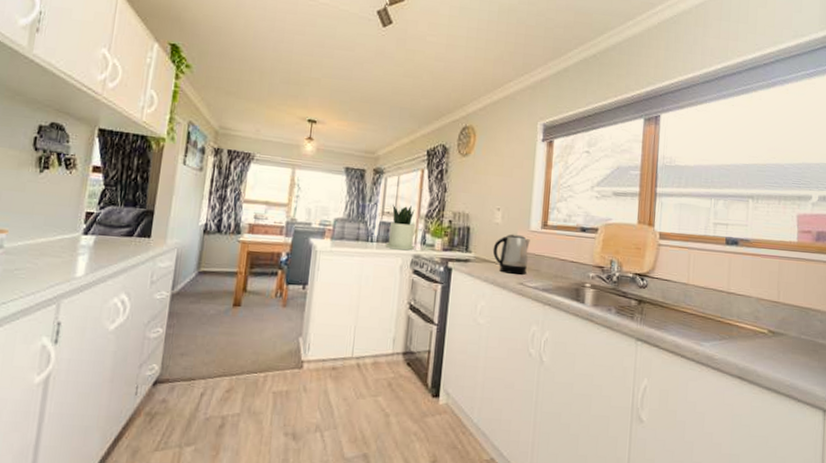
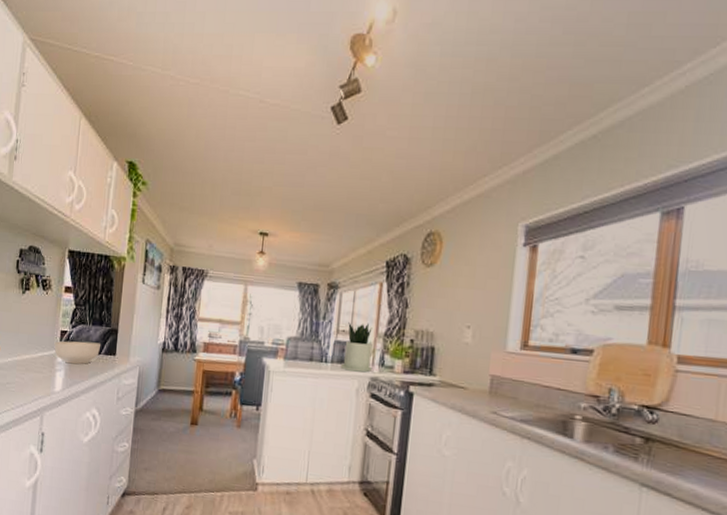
bowl: none [77,223,134,248] -> present [54,341,101,365]
kettle: present [492,233,530,275] -> none [461,355,507,403]

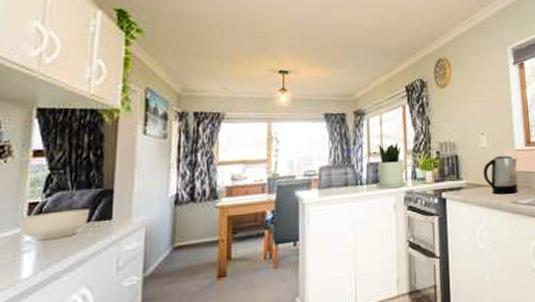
kettle: none [461,355,507,403] -> present [483,155,518,195]

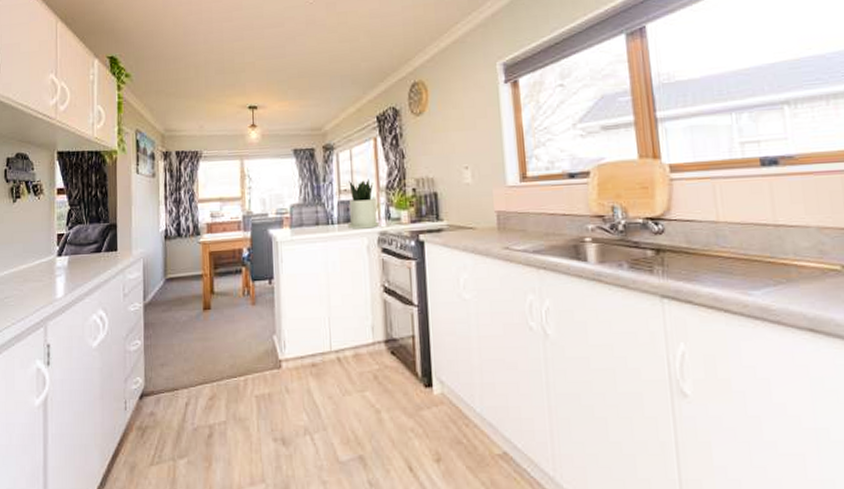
bowl: present [18,209,91,241] -> none [51,241,101,267]
kettle: present [483,155,518,195] -> none [467,192,511,239]

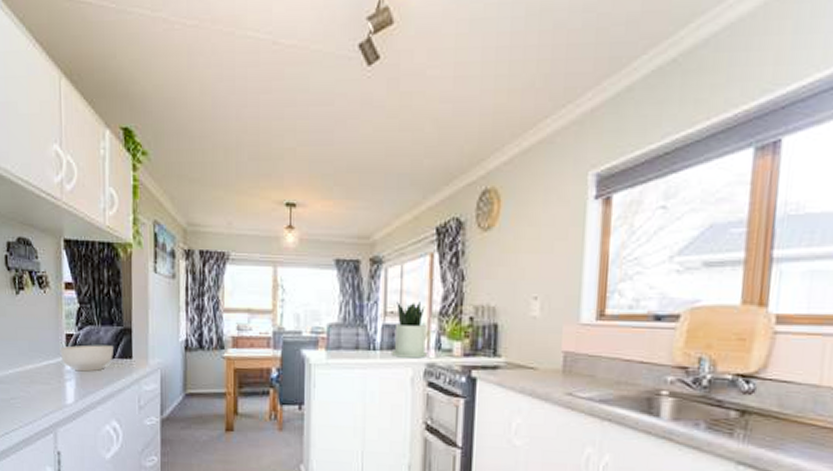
bowl: none [51,241,101,267] -> present [60,345,114,372]

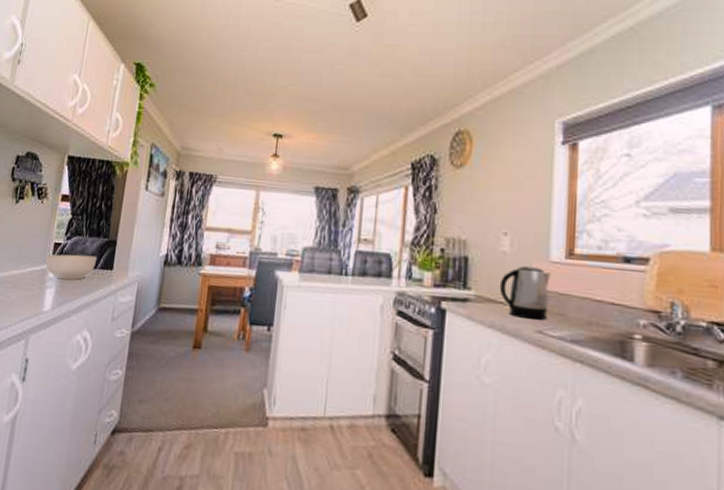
planter: present [391,301,428,359] -> none [362,230,399,287]
kettle: none [529,329,581,382] -> present [499,265,551,320]

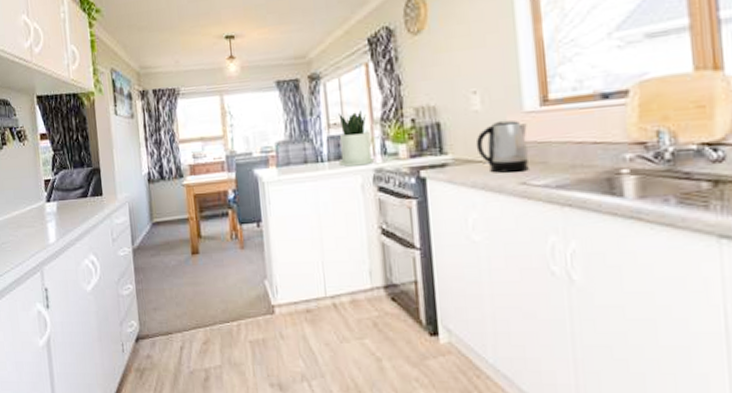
bowl: present [45,254,98,281] -> none [40,185,87,213]
planter: none [362,230,399,287] -> present [338,110,375,167]

